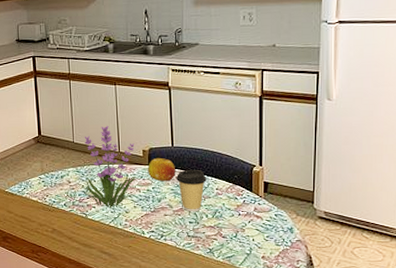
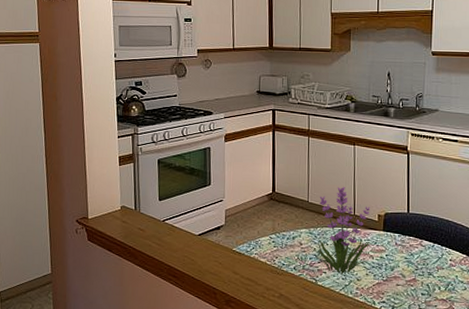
fruit: present [147,157,176,182] -> none [381,223,411,249]
coffee cup: present [175,170,206,211] -> none [410,238,440,283]

